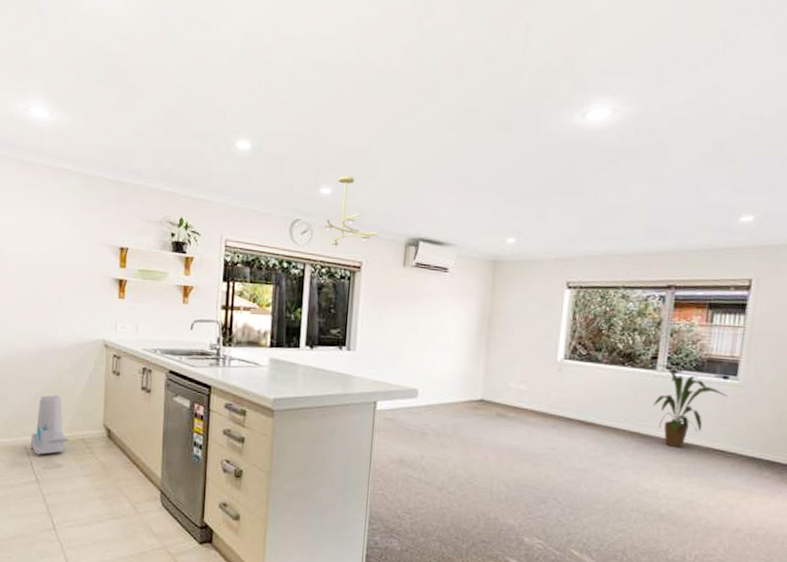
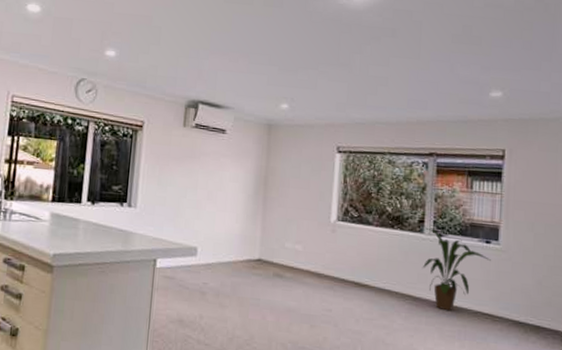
ceiling light fixture: present [326,176,379,249] -> none [110,40,160,108]

